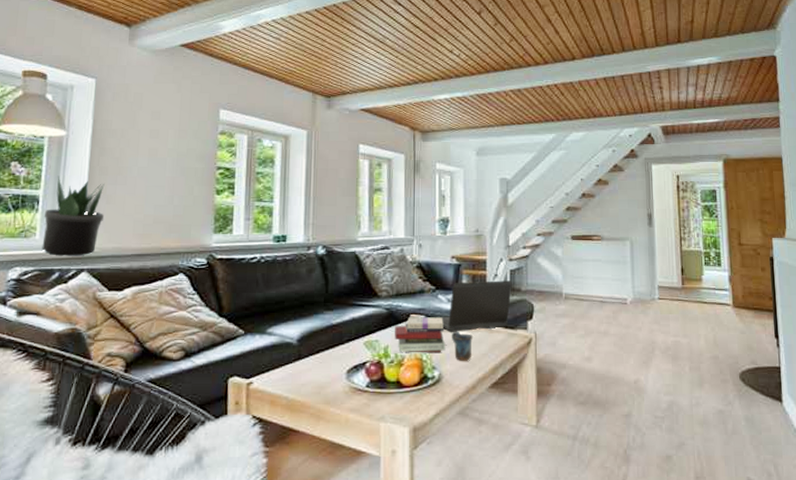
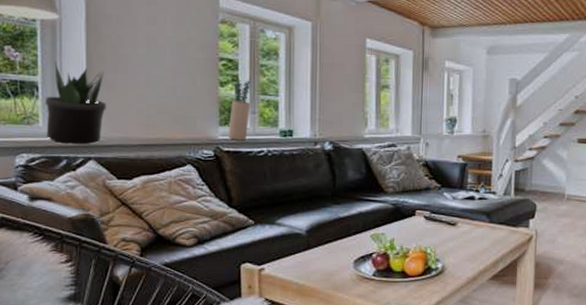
vase: none [222,184,248,247] -> present [228,77,252,141]
books: present [395,317,446,353] -> none [400,213,450,247]
laptop computer: present [436,281,512,332] -> none [441,180,516,228]
mug: present [452,331,474,361] -> none [456,227,477,255]

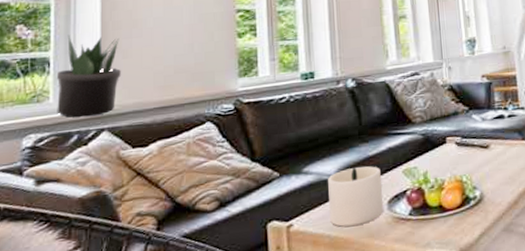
vase: present [228,77,252,141] -> none [248,24,270,90]
candle: none [299,225,350,278] -> present [328,166,384,227]

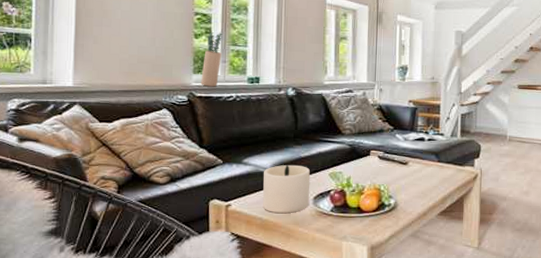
planter: present [56,34,121,118] -> none [36,16,92,91]
vase: none [248,24,270,90] -> present [201,29,224,87]

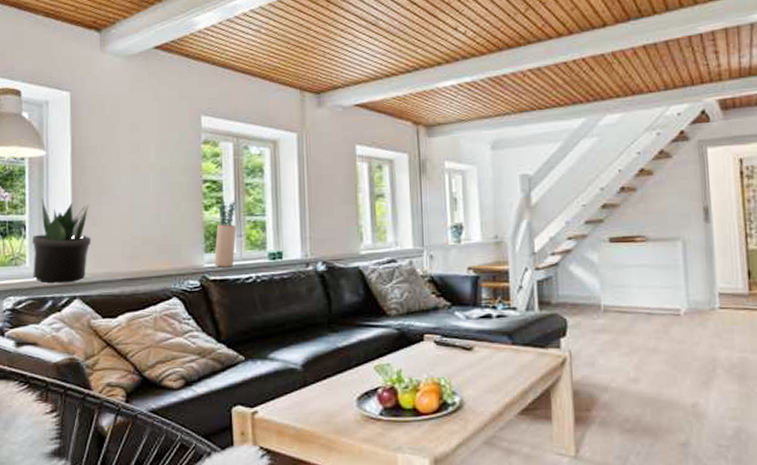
planter: none [36,16,92,91] -> present [32,198,91,284]
candle: present [263,164,310,214] -> none [294,357,353,421]

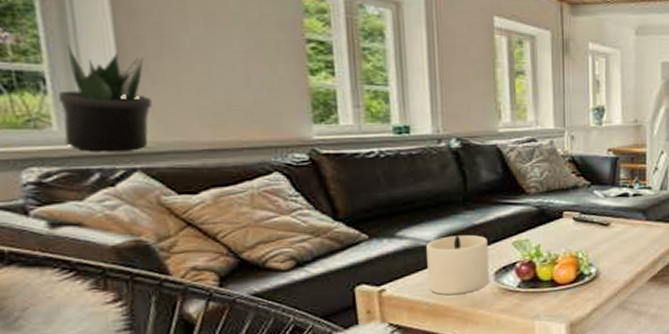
vase: present [214,197,237,268] -> none [325,62,353,140]
candle: none [294,357,353,421] -> present [426,234,490,296]

